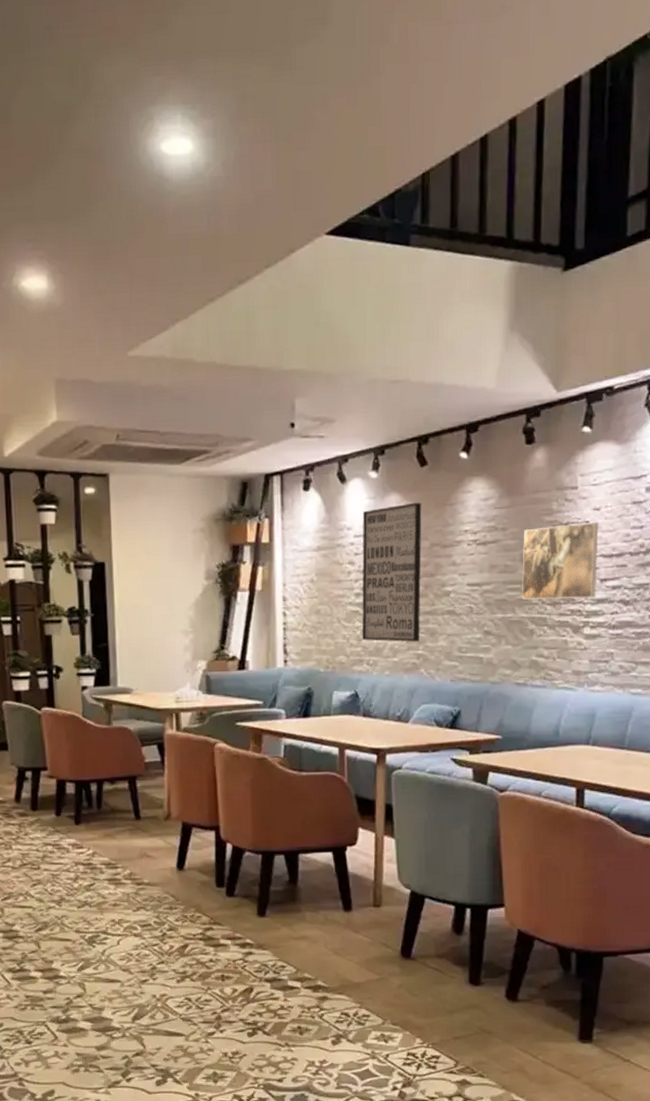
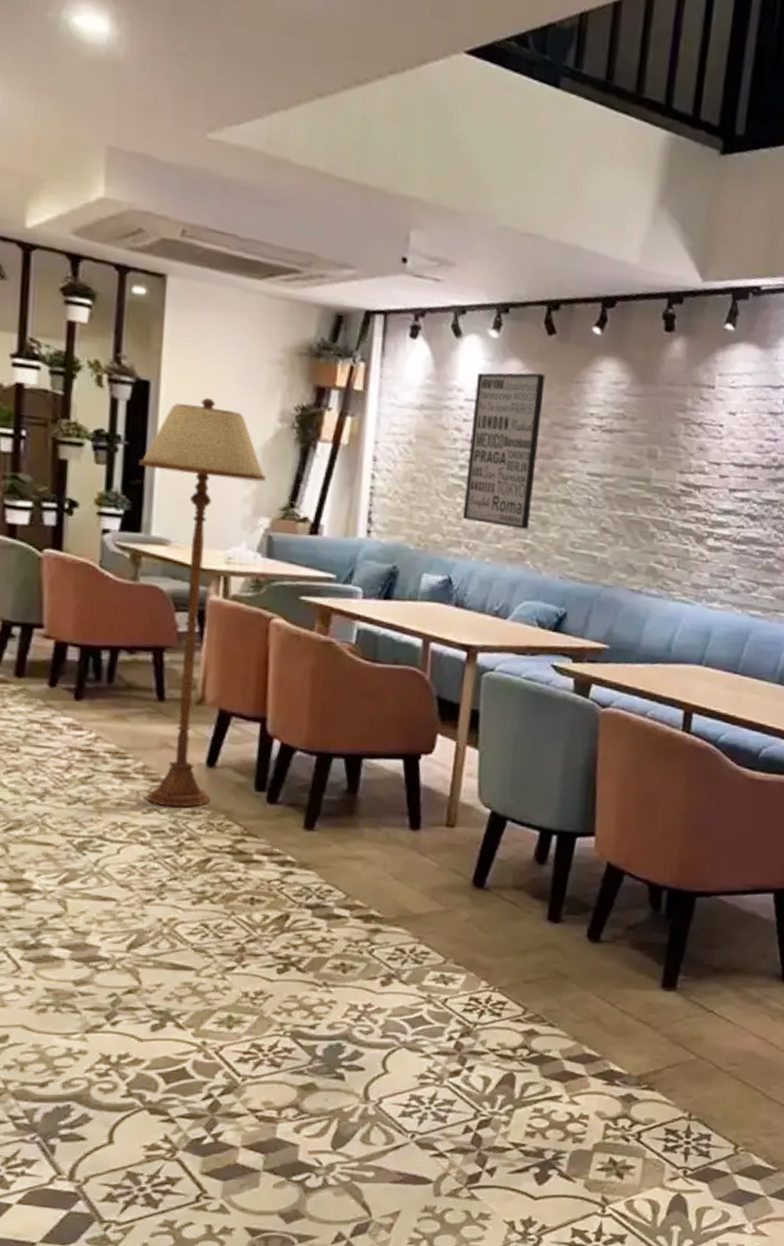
floor lamp: none [103,568,201,905] -> present [139,397,267,808]
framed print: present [522,522,599,600] -> none [645,423,733,507]

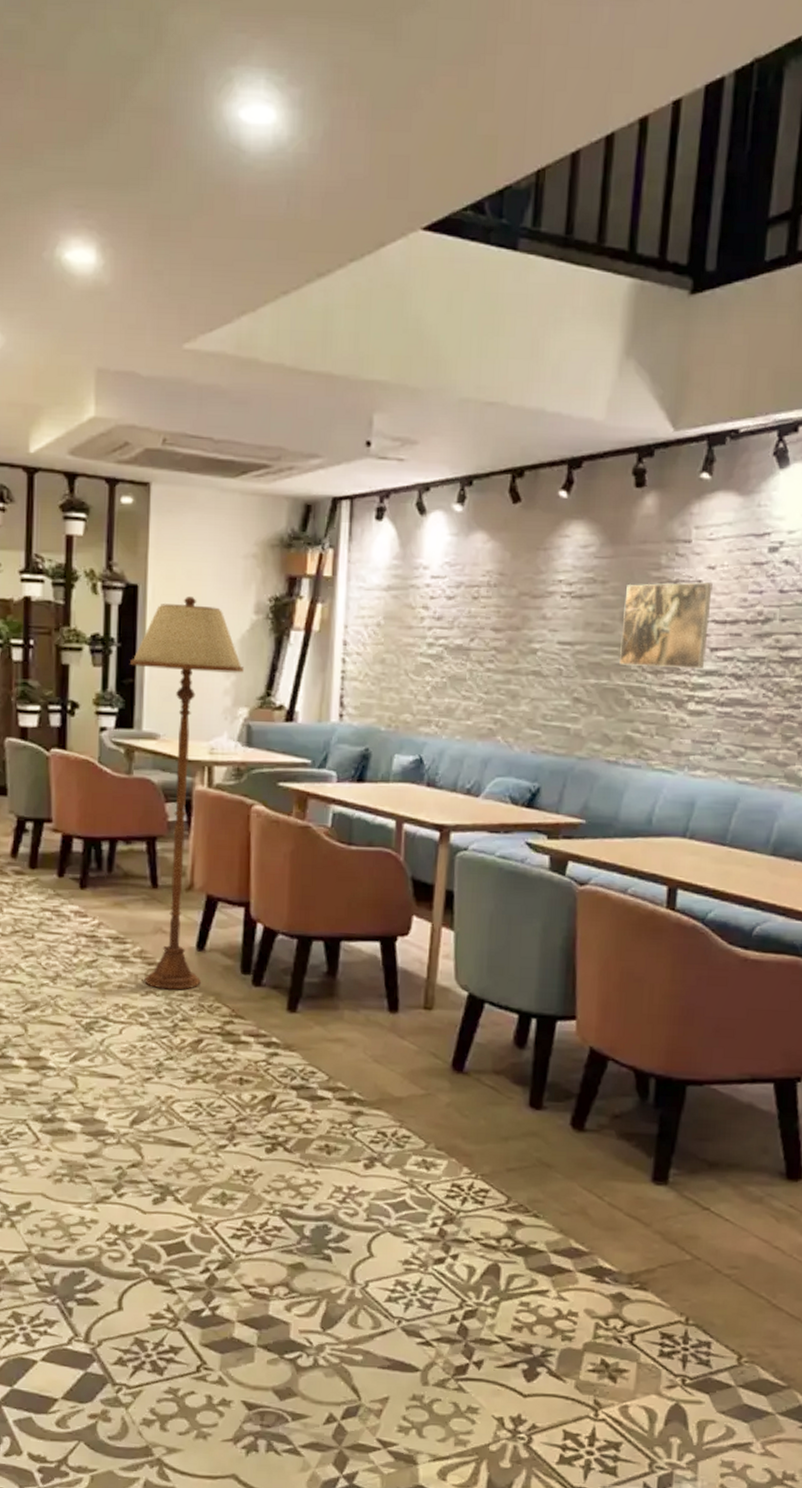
wall art: present [462,372,546,529] -> none [431,543,512,704]
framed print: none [645,423,733,507] -> present [619,582,713,668]

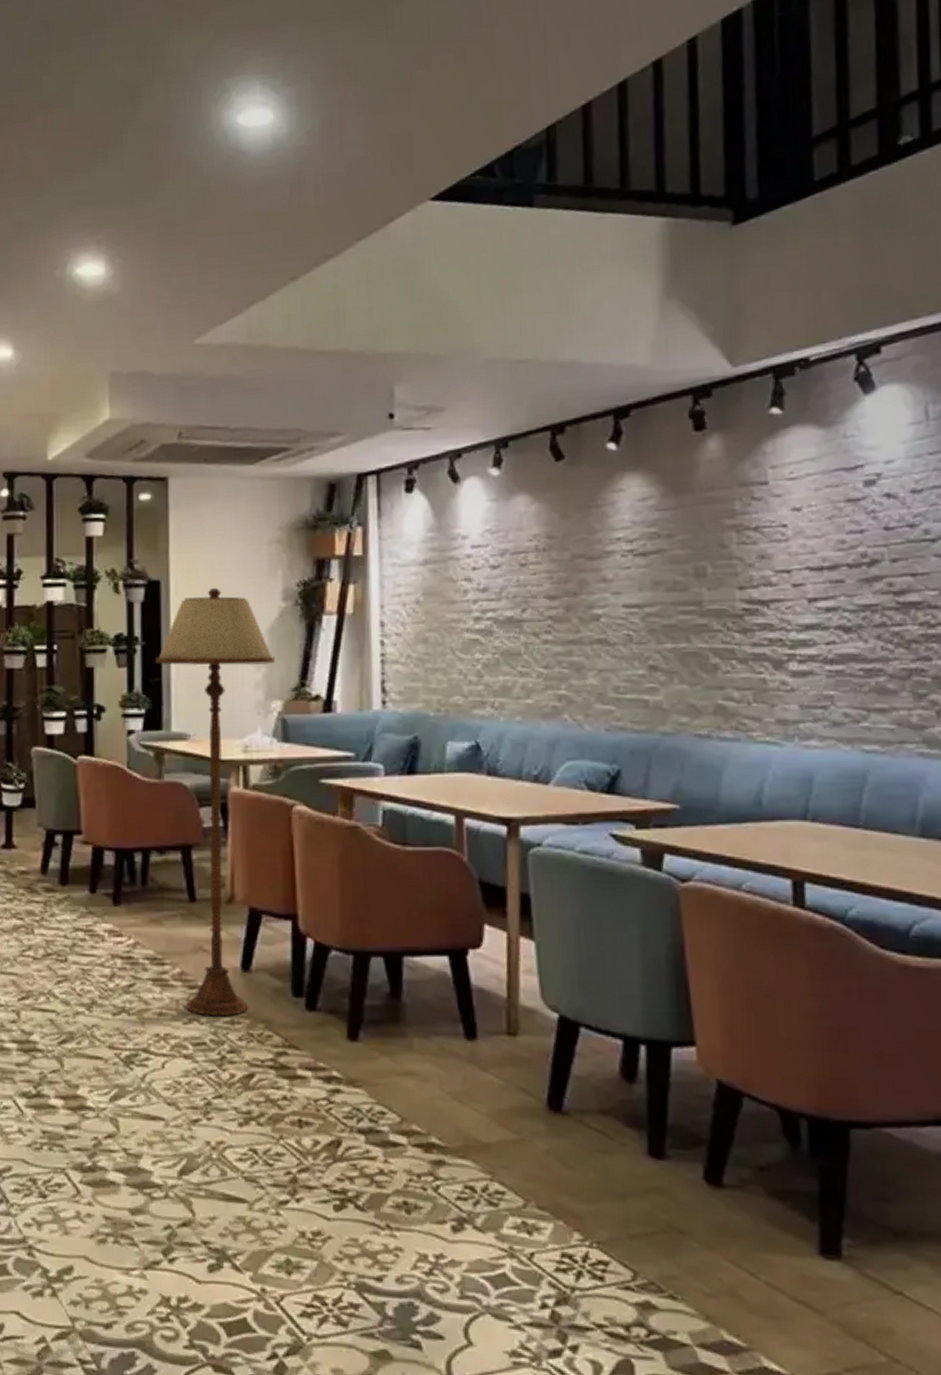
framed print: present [619,582,713,668] -> none [697,526,803,626]

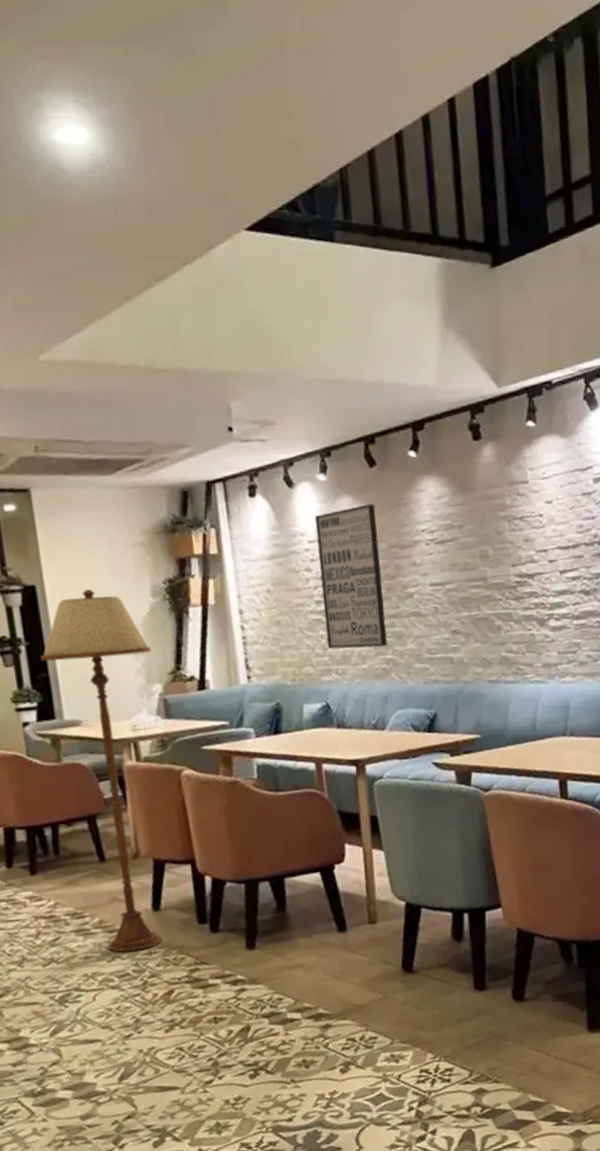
wall art: none [481,504,562,679] -> present [314,503,387,649]

